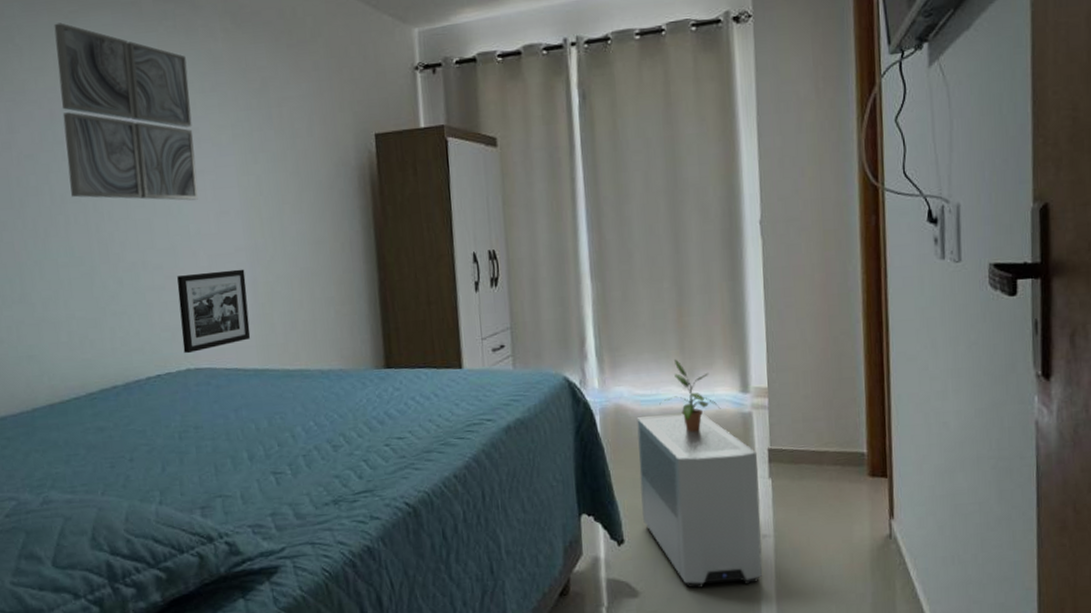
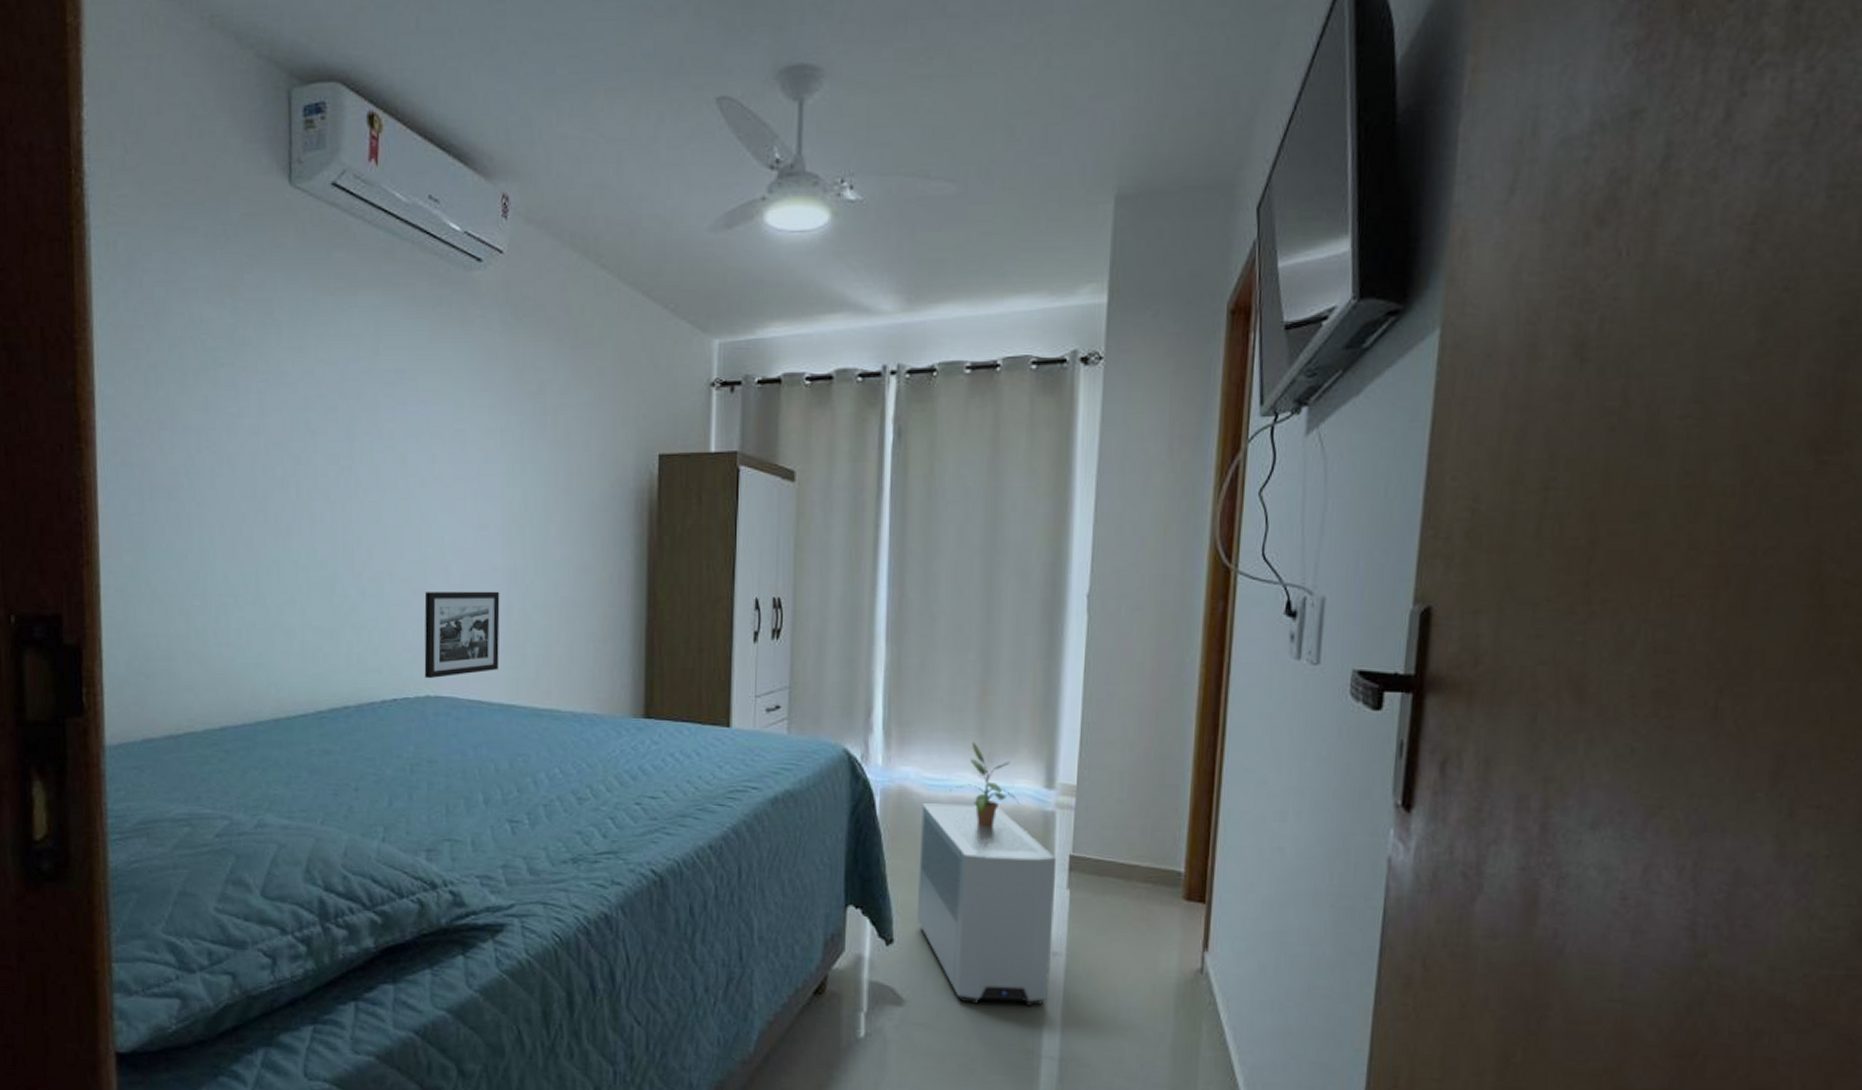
wall art: present [54,22,198,201] -> none [318,300,459,509]

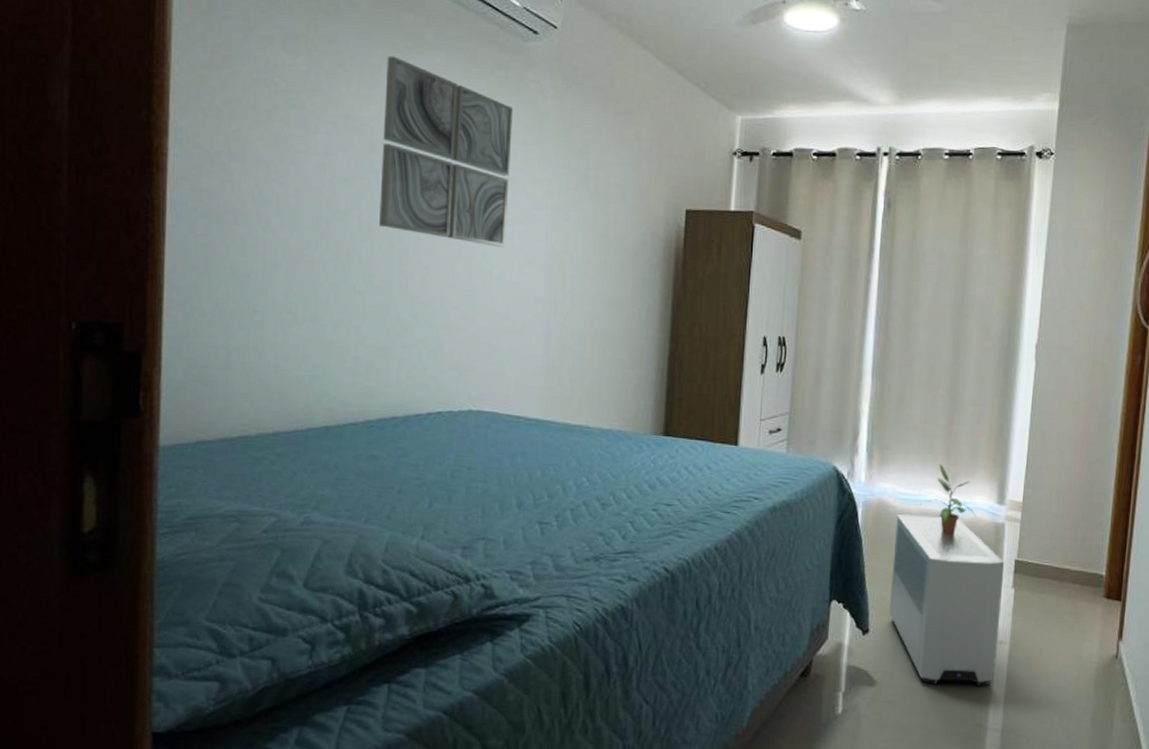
wall art: none [318,300,459,509] -> present [379,56,513,247]
picture frame: present [424,591,500,679] -> none [468,318,540,395]

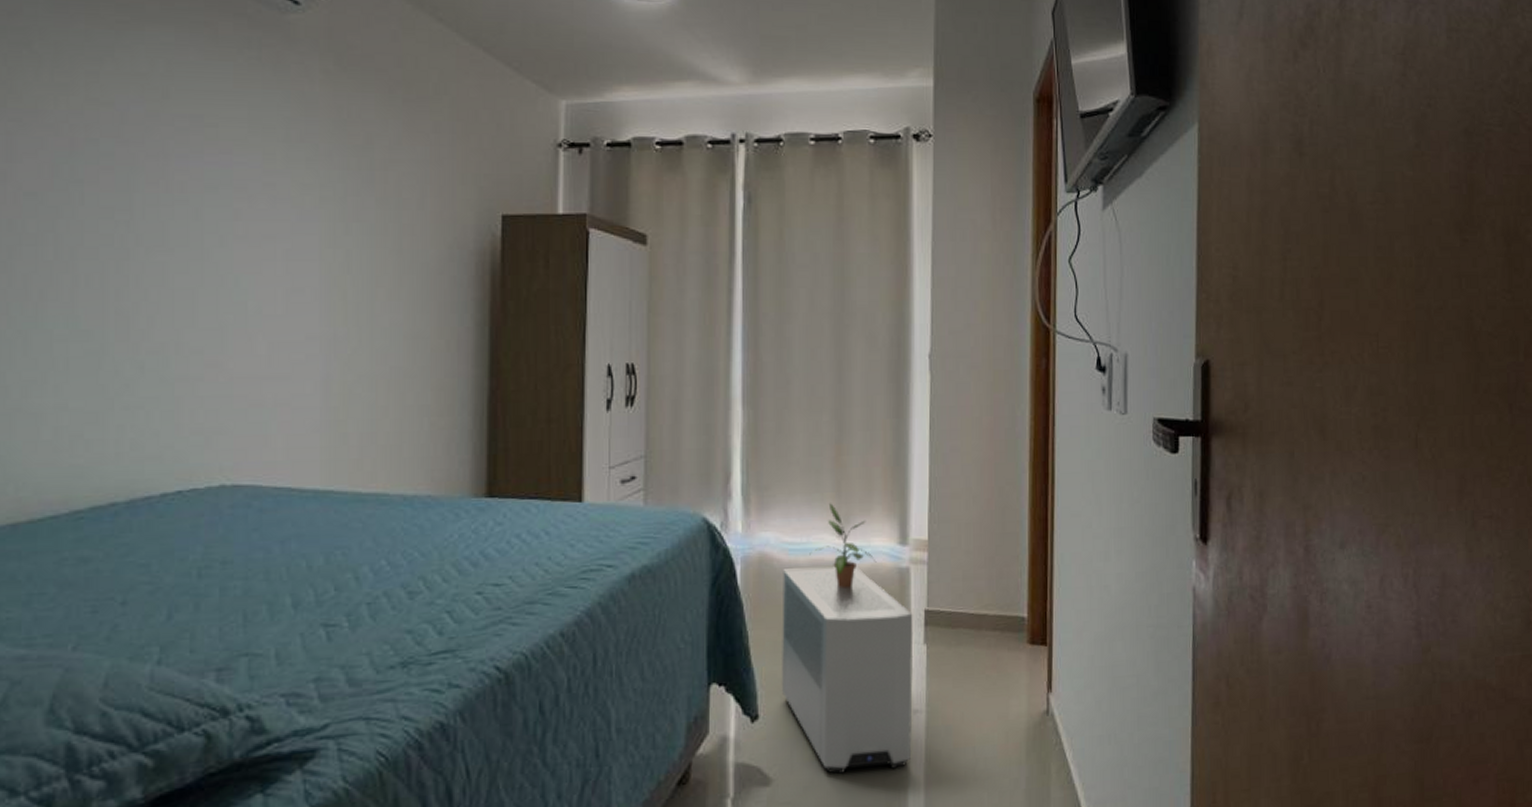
wall art: present [379,56,513,247] -> none [86,33,269,271]

